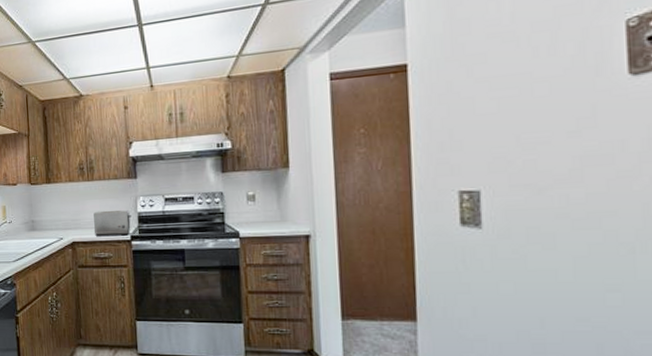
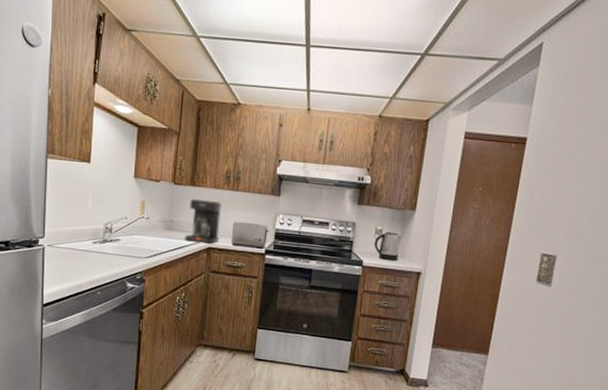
coffee maker: none [47,194,82,239] -> present [185,199,222,244]
kettle: none [248,195,279,227] -> present [374,231,402,261]

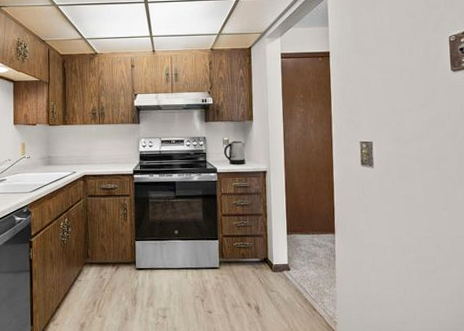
coffee maker: present [185,199,222,244] -> none [63,134,92,173]
toaster: present [231,221,269,249] -> none [103,149,134,171]

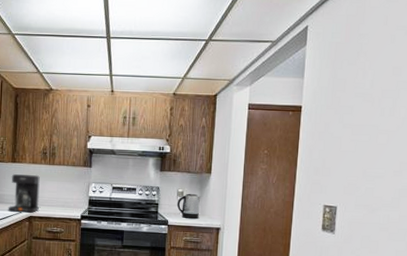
coffee maker: none [63,134,92,173] -> present [9,174,40,213]

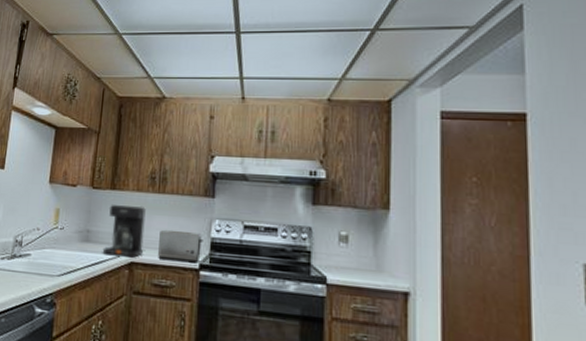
toaster: none [50,191,83,215] -> present [158,229,203,263]
kettle: present [177,193,201,219] -> none [339,238,376,277]

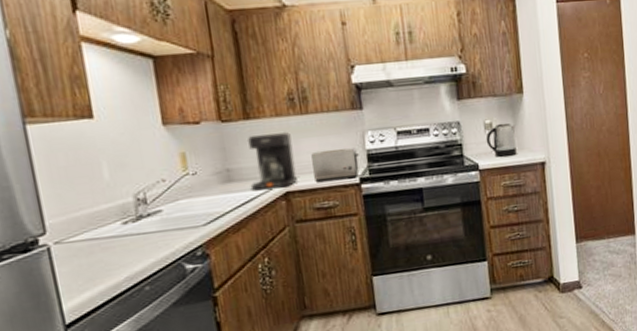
kettle: none [339,238,376,277] -> present [486,123,517,157]

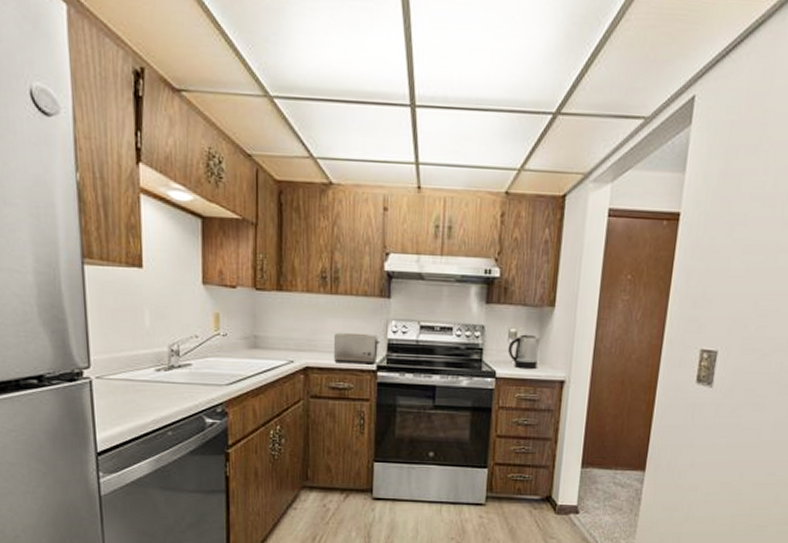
coffee maker: present [246,131,297,191] -> none [275,308,318,362]

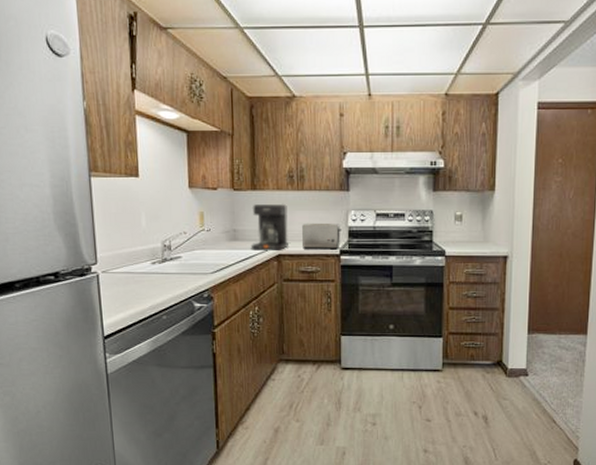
coffee maker: none [275,308,318,362] -> present [252,203,288,250]
kettle: present [507,334,541,369] -> none [455,216,484,246]

